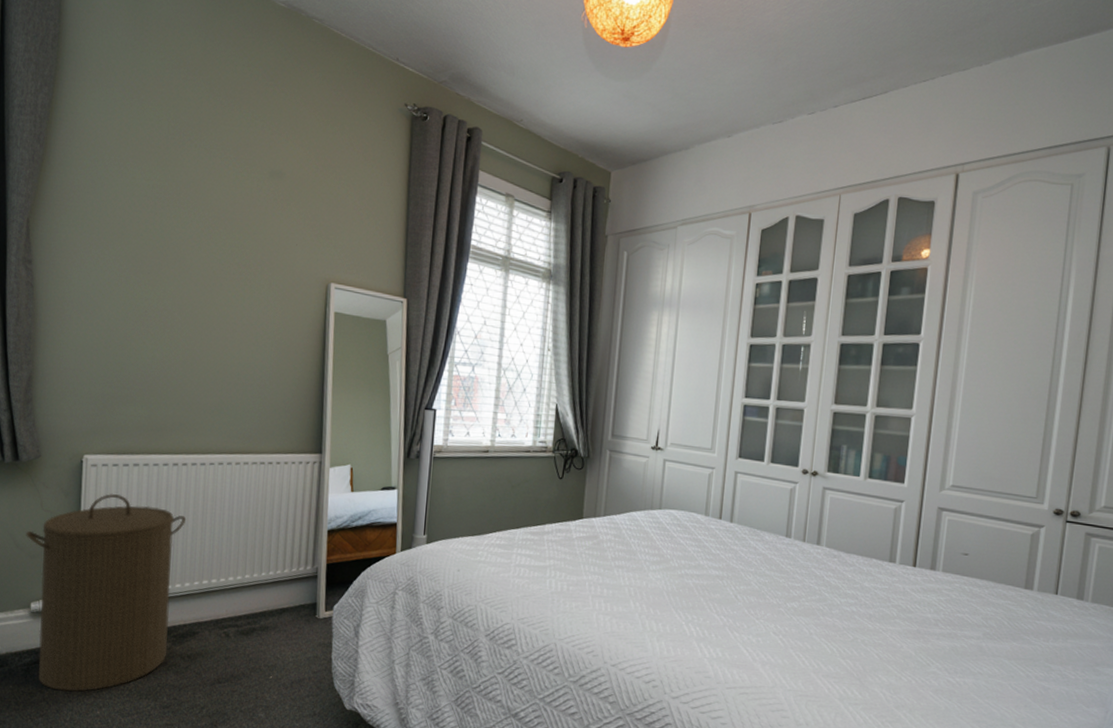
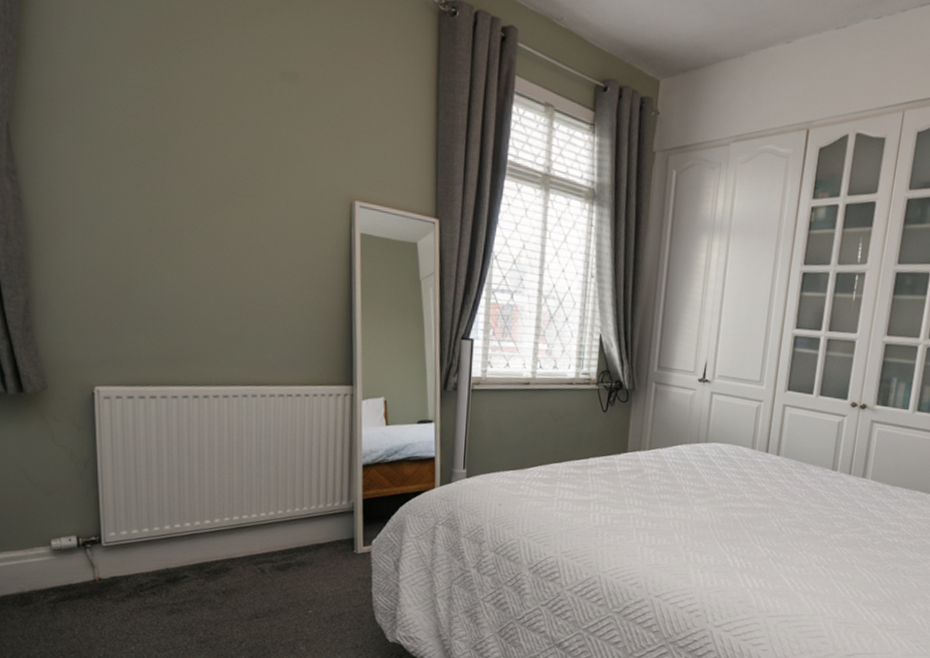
laundry hamper: present [26,493,187,692] -> none [39,426,212,629]

